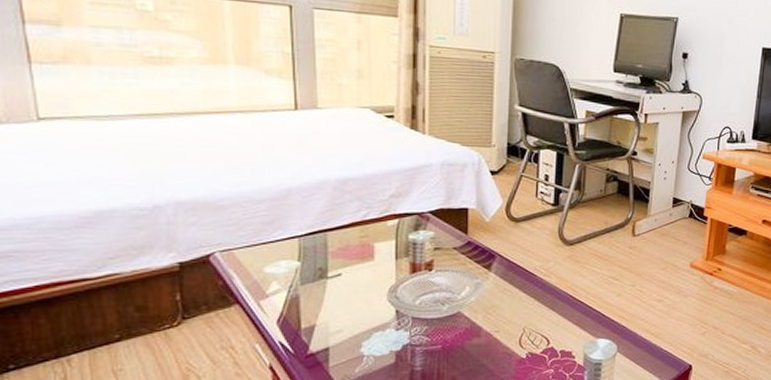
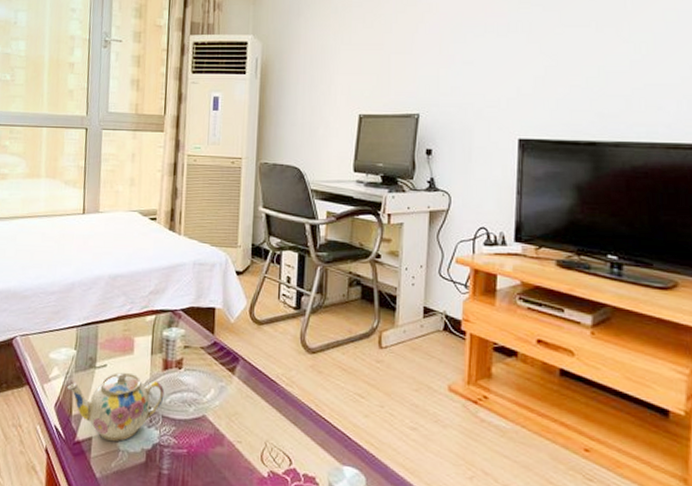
teapot: none [292,279,414,349] -> present [67,372,165,442]

